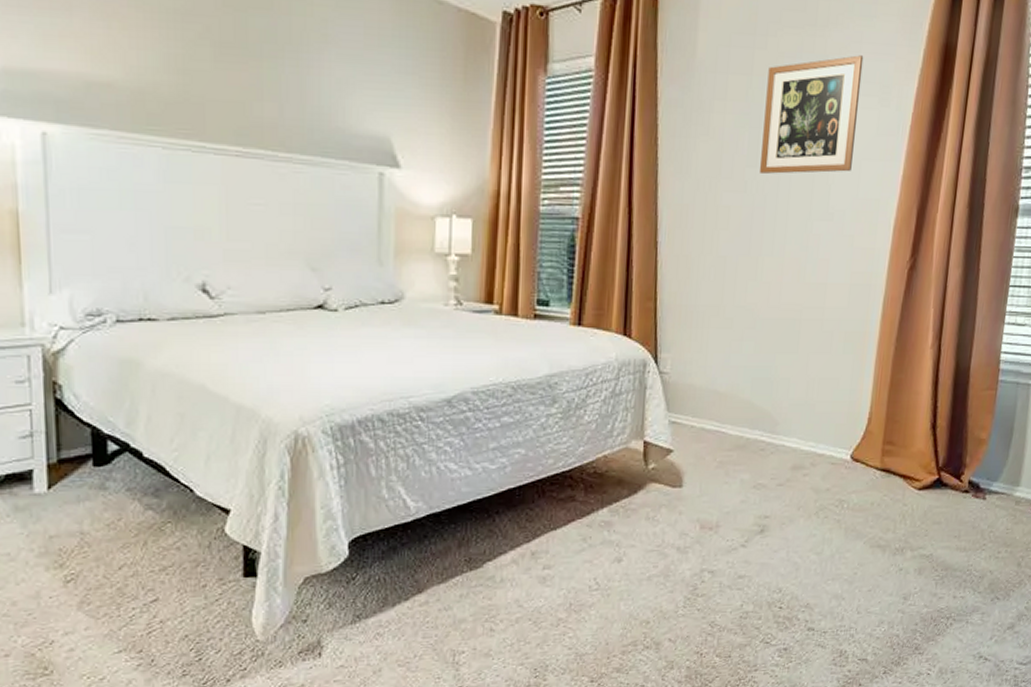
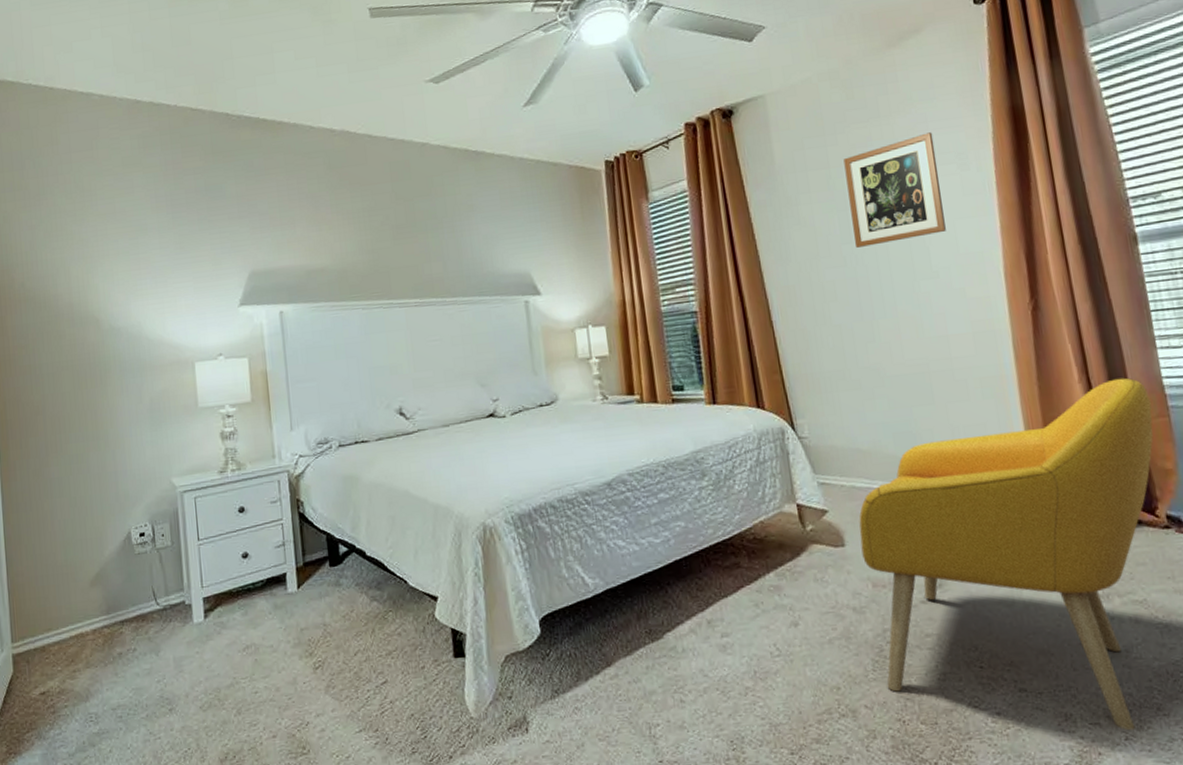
armchair: none [693,348,986,666] -> present [859,377,1154,731]

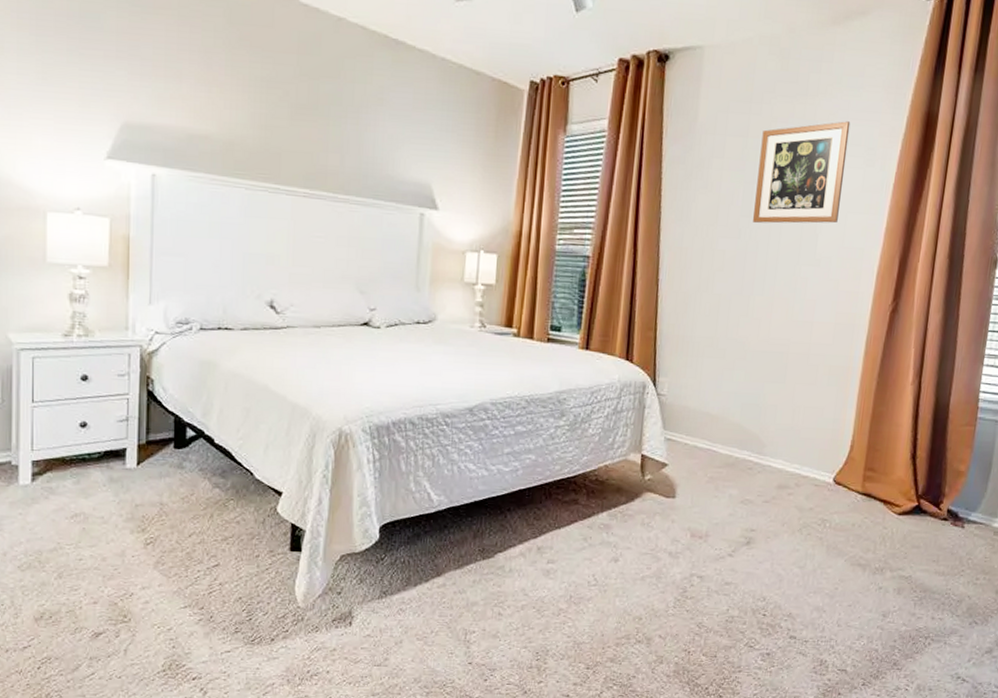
armchair: present [859,377,1154,731] -> none [682,386,965,679]

